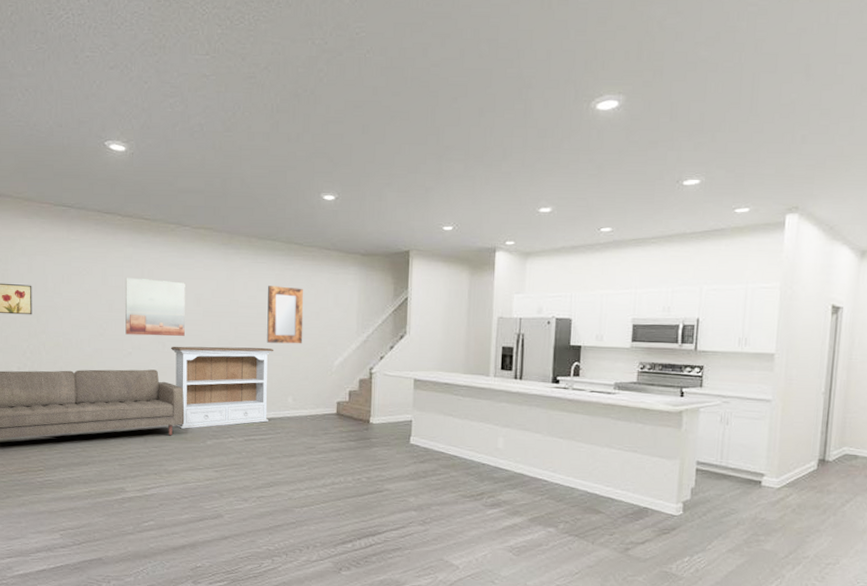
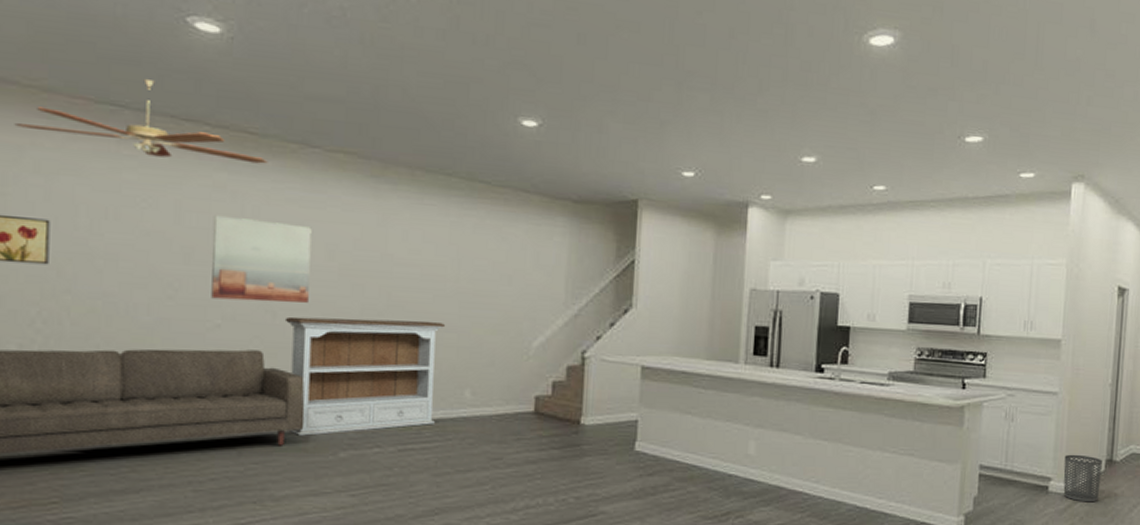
ceiling fan: none [10,187,157,240] -> present [14,79,268,164]
home mirror: present [267,286,304,344] -> none [435,237,491,318]
waste bin: none [776,454,815,497] -> present [1063,454,1102,503]

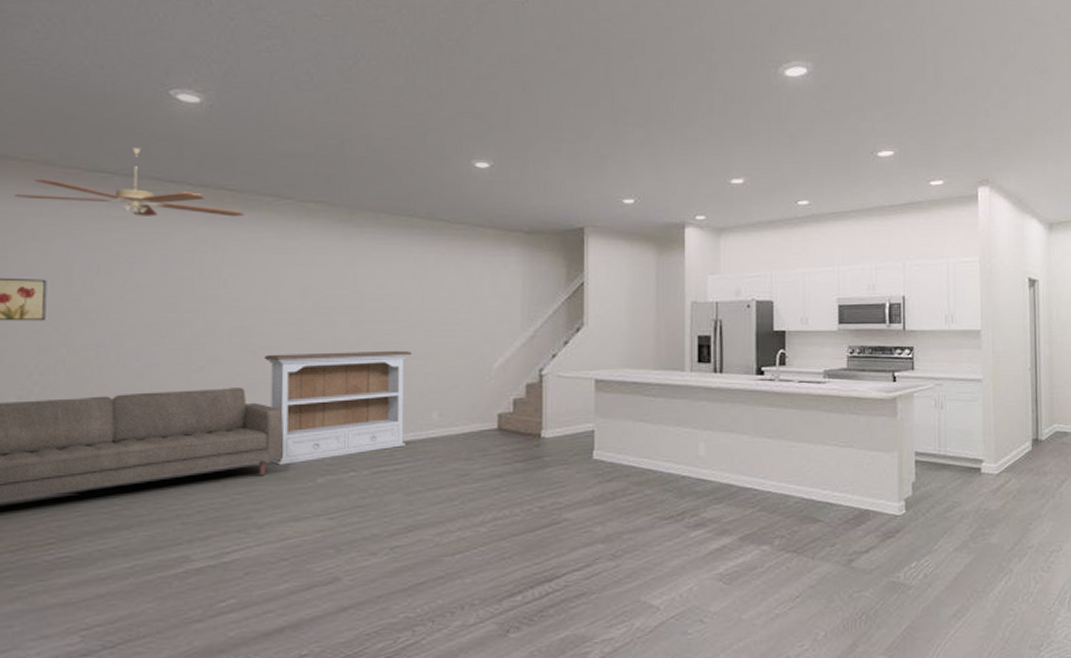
wall art: present [211,215,312,303] -> none [195,265,287,342]
waste bin: present [1063,454,1102,503] -> none [993,436,1029,481]

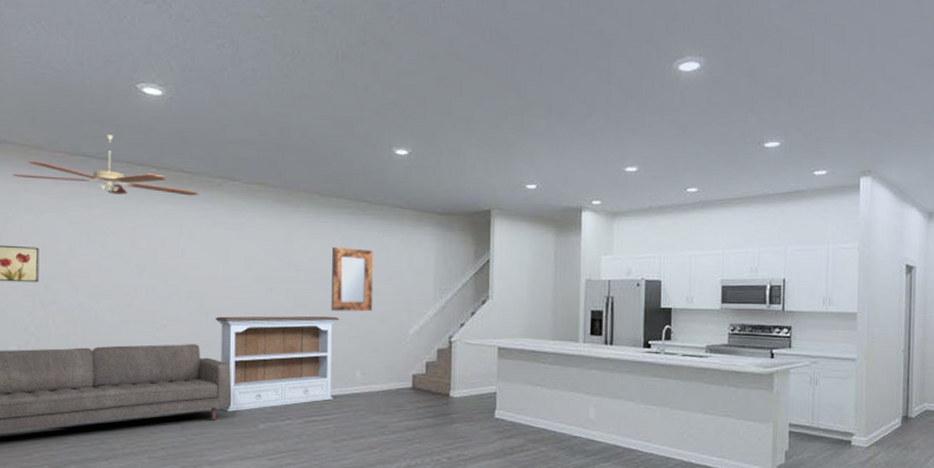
home mirror: none [402,272,452,344] -> present [331,247,374,312]

